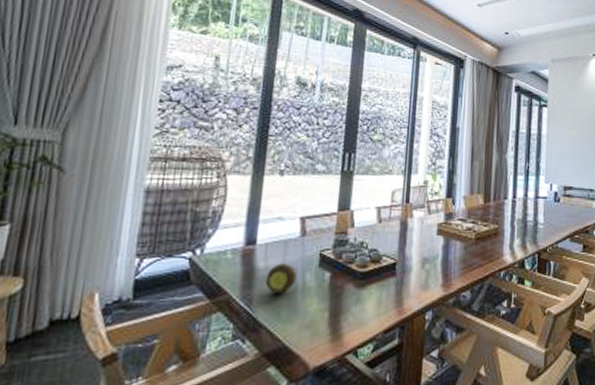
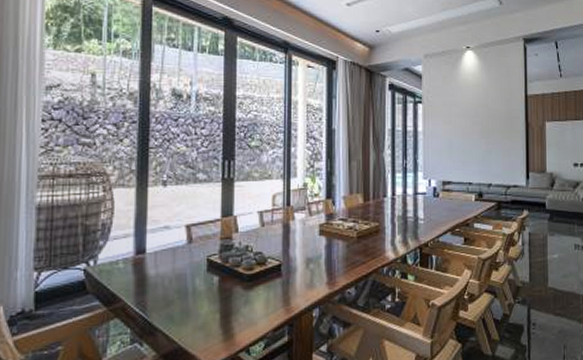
fruit: present [265,263,297,293] -> none [157,270,187,299]

